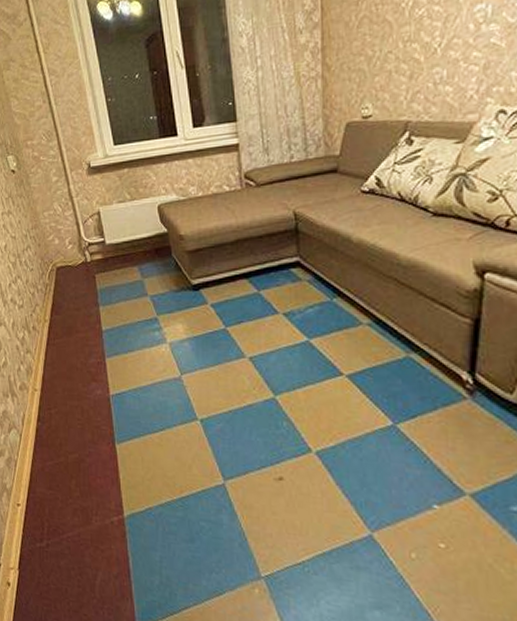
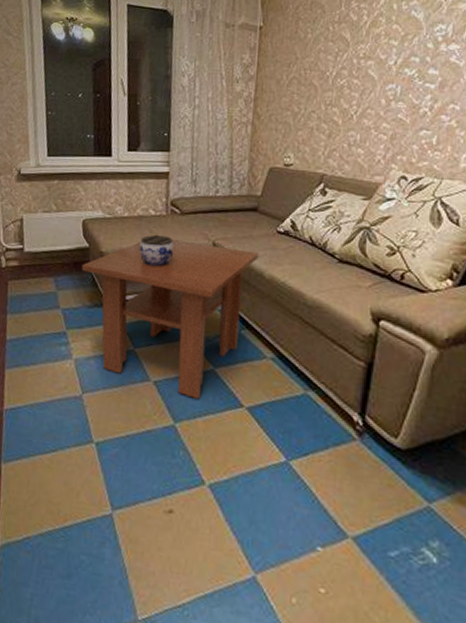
coffee table: none [163,213,344,371] -> present [81,240,259,399]
jar: none [218,210,254,244] -> present [139,234,175,267]

